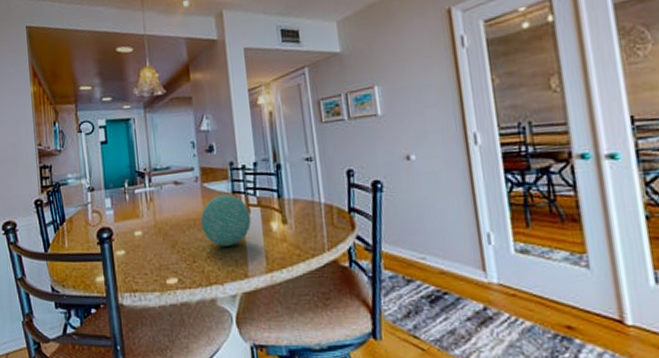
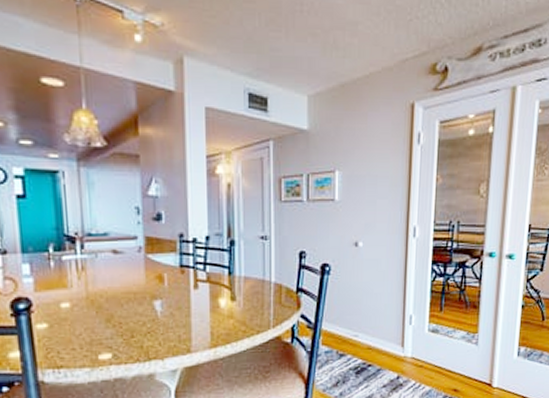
decorative ball: present [200,194,251,246] -> none [142,267,199,322]

